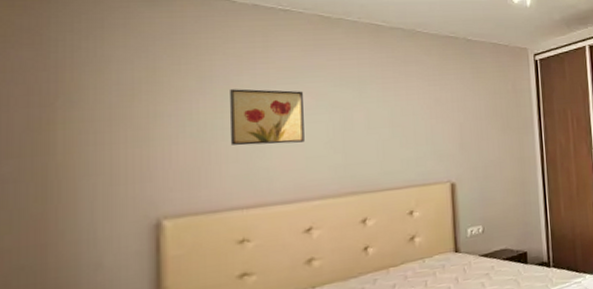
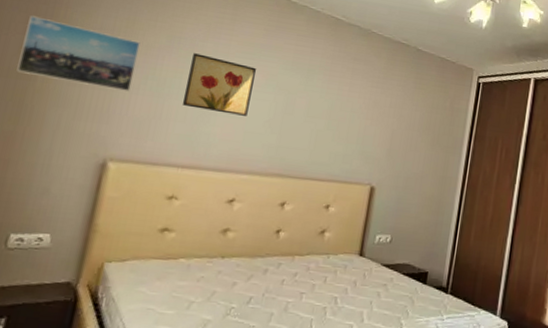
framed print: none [30,85,168,150] -> present [17,15,140,92]

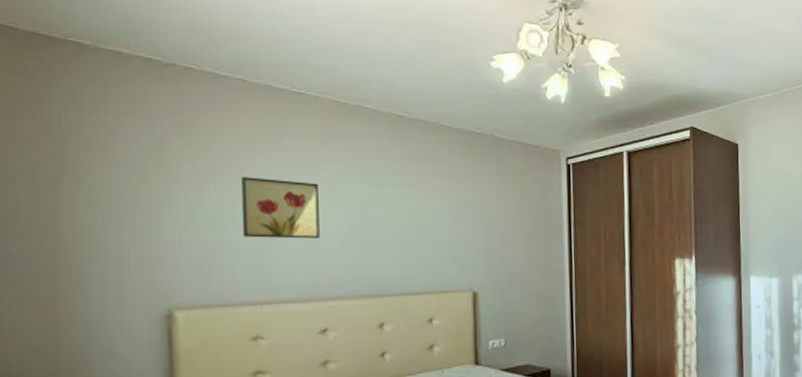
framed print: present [17,15,140,92] -> none [35,161,178,231]

